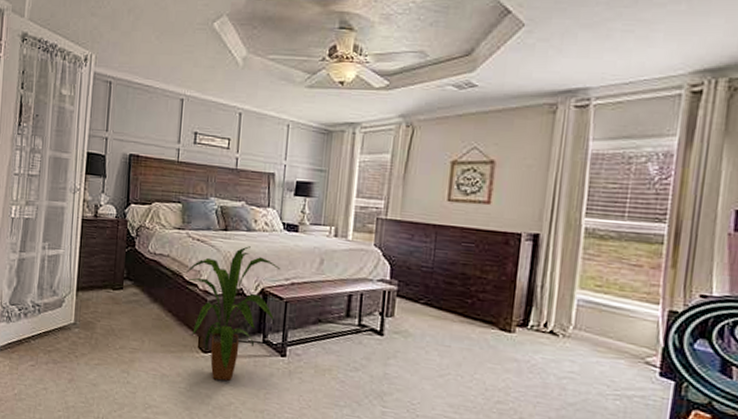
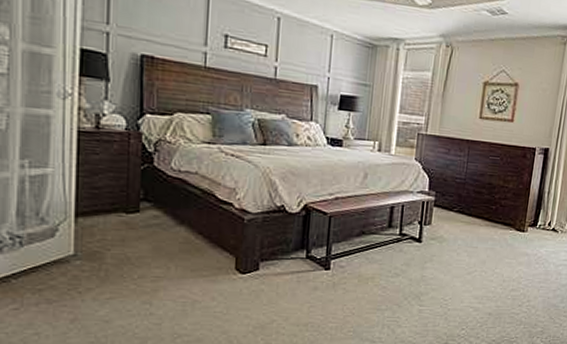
house plant: present [186,246,281,381] -> none [219,161,325,300]

